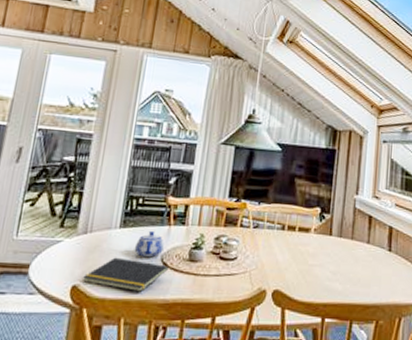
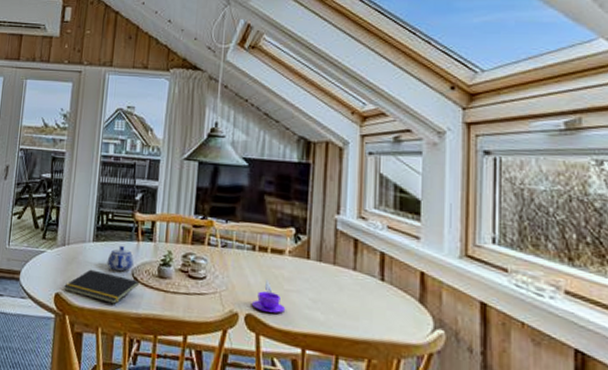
coffee cup: none [278,256,310,287] -> present [251,280,286,313]

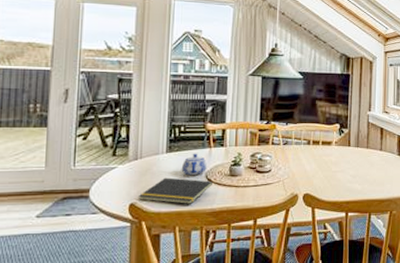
coffee cup: present [251,280,286,313] -> none [308,166,334,190]

